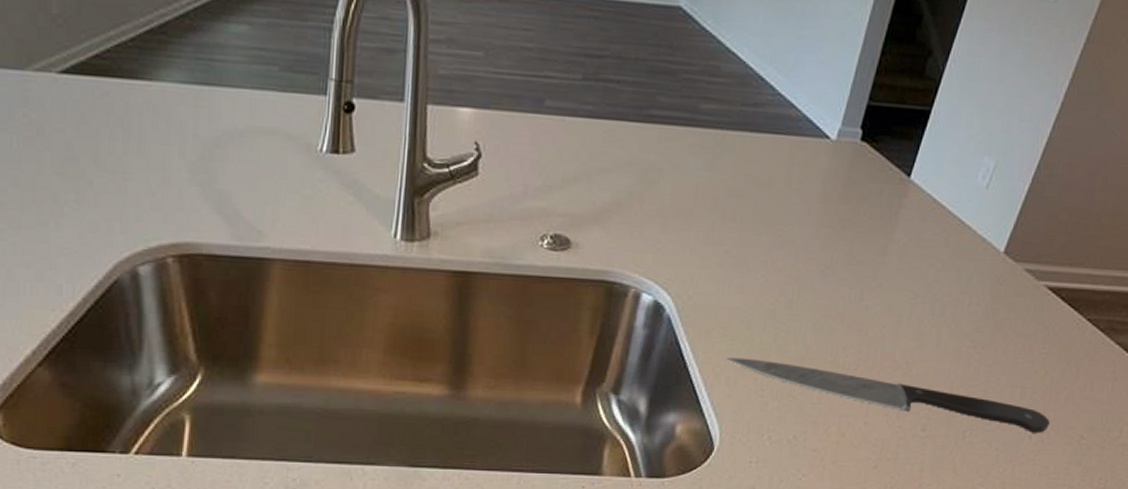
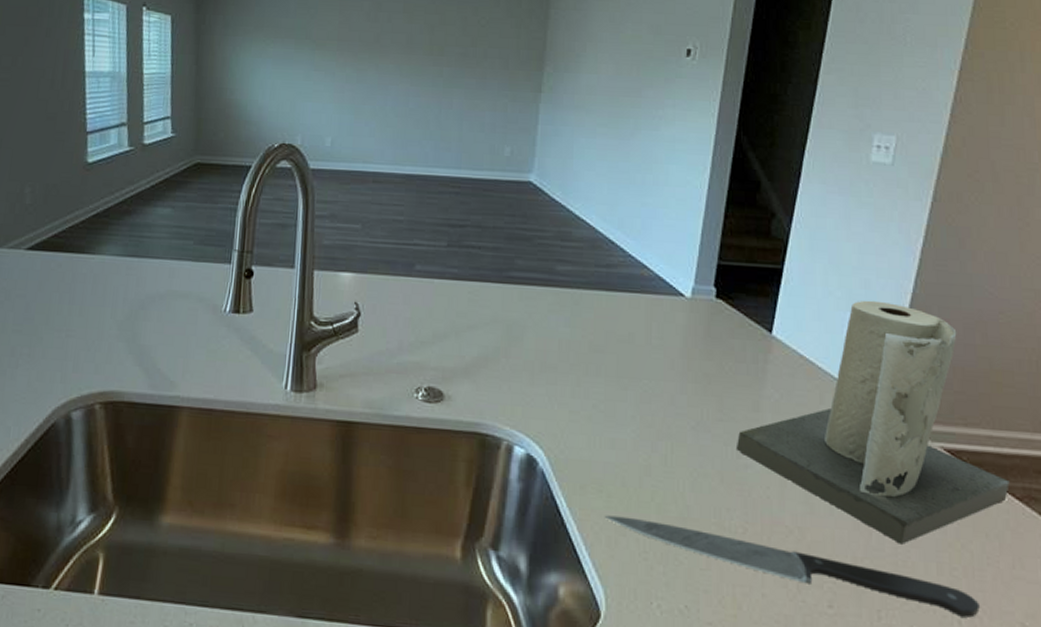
paper towel roll: none [859,144,1097,374] -> present [735,300,1010,544]

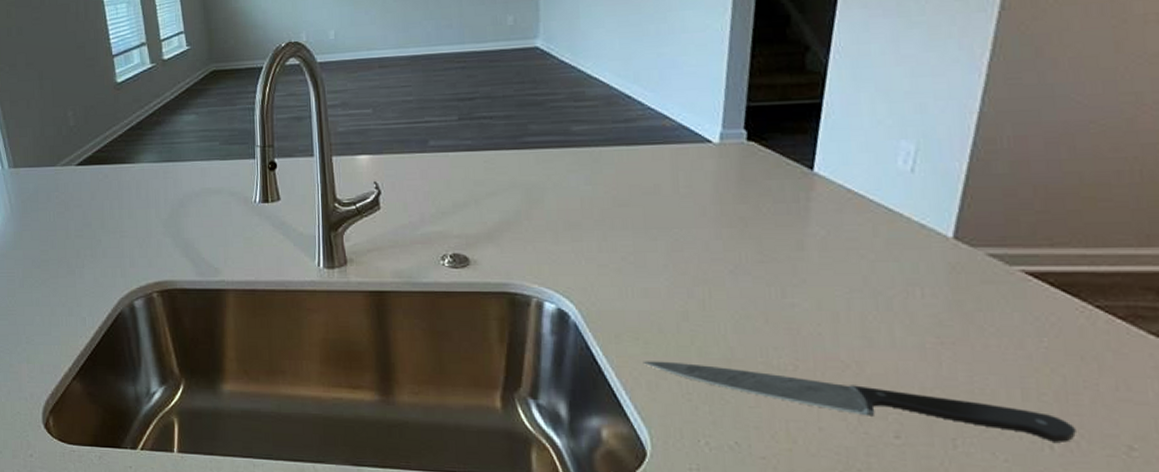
paper towel roll: present [735,300,1010,544] -> none [779,124,1110,372]

